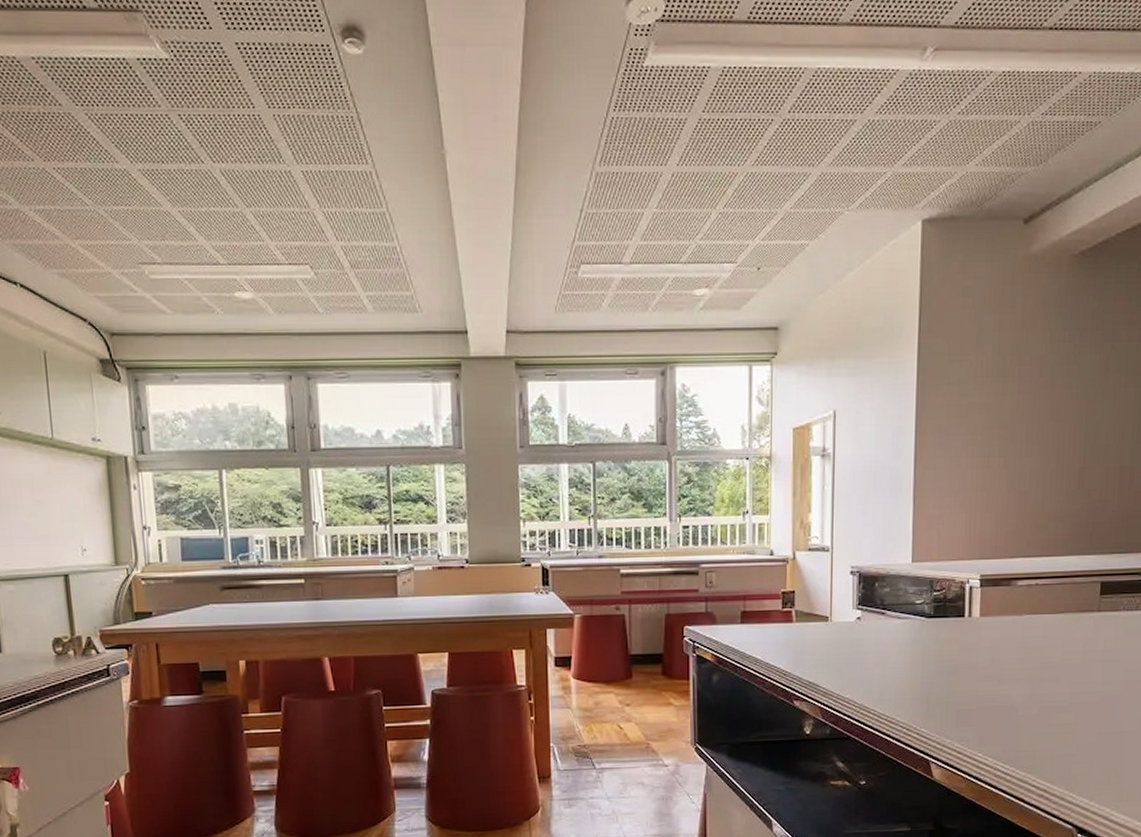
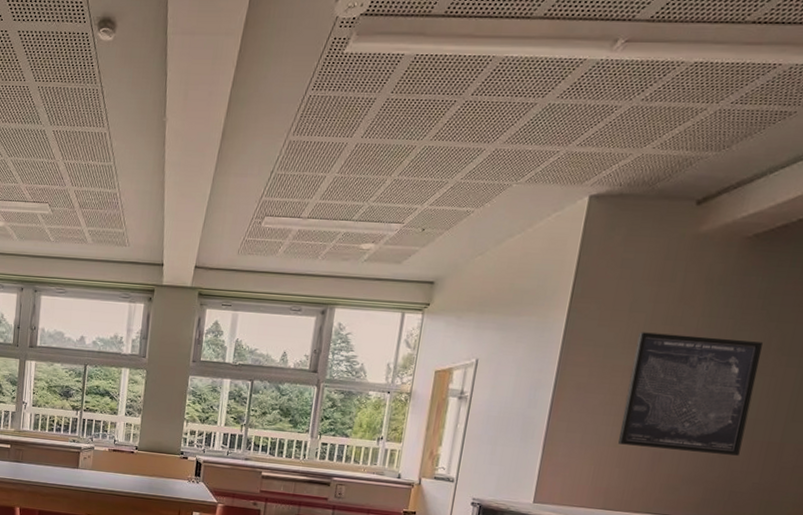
wall art: none [984,363,1103,487] -> present [618,332,763,456]

